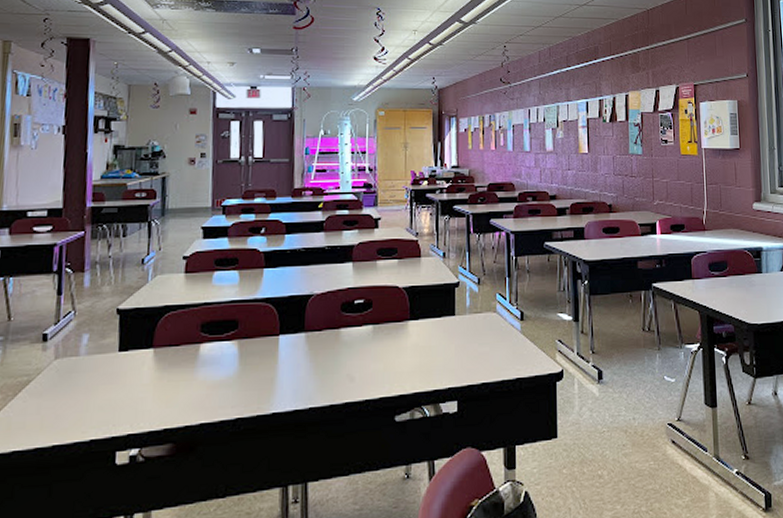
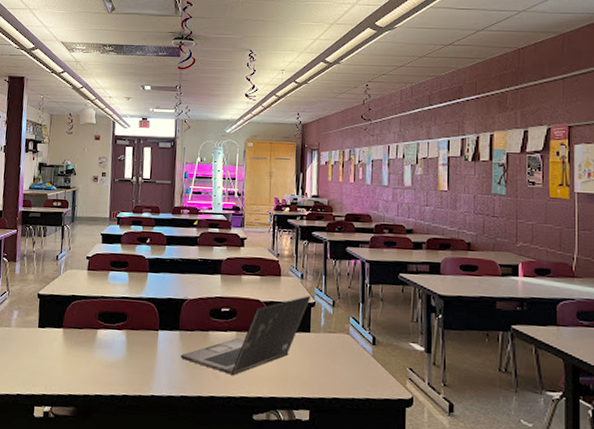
laptop: none [306,276,454,375] -> present [180,296,310,375]

